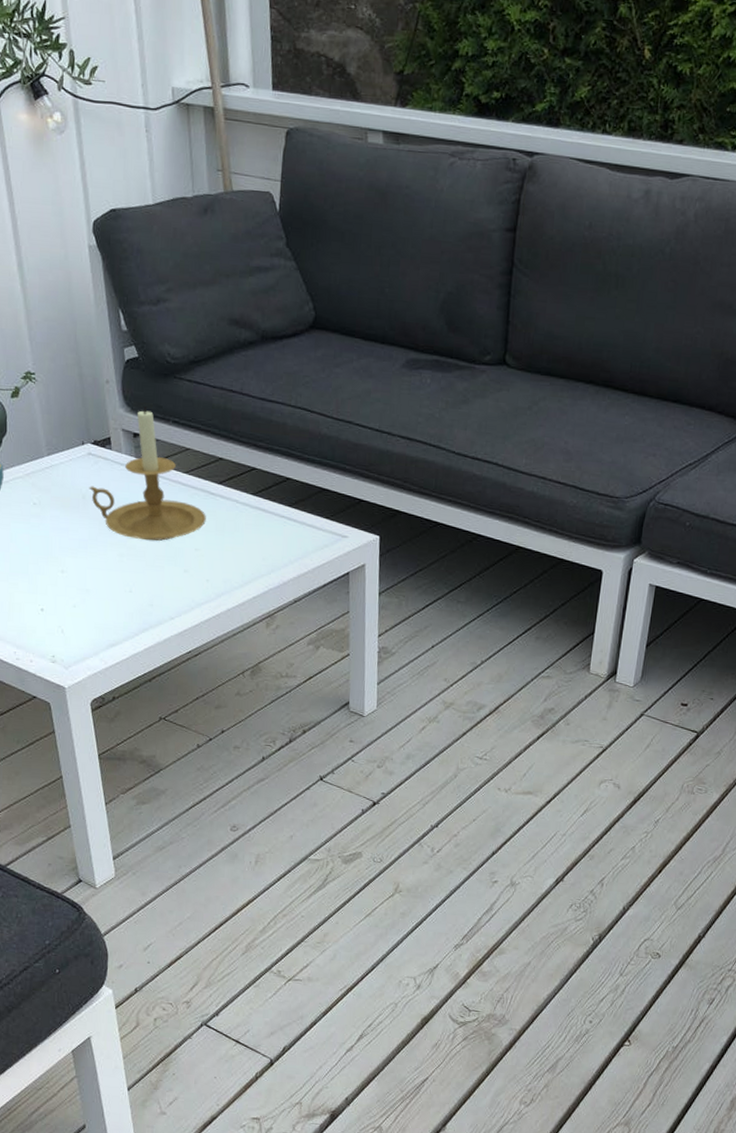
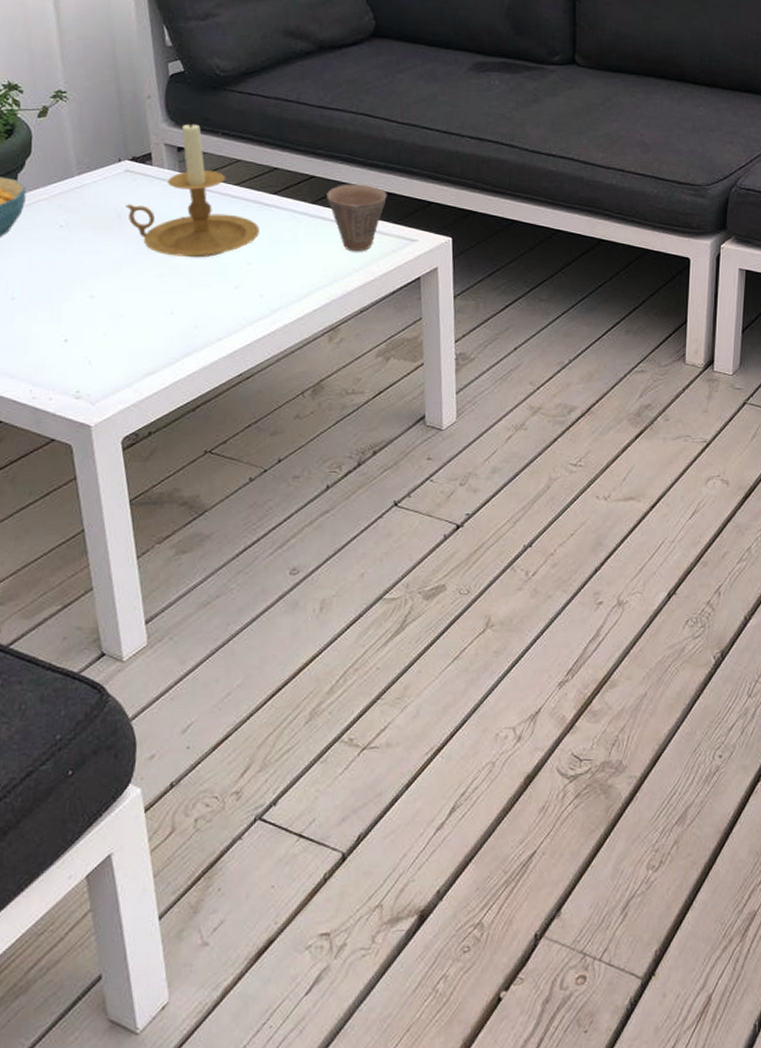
cup: none [266,477,321,545] -> present [326,184,387,252]

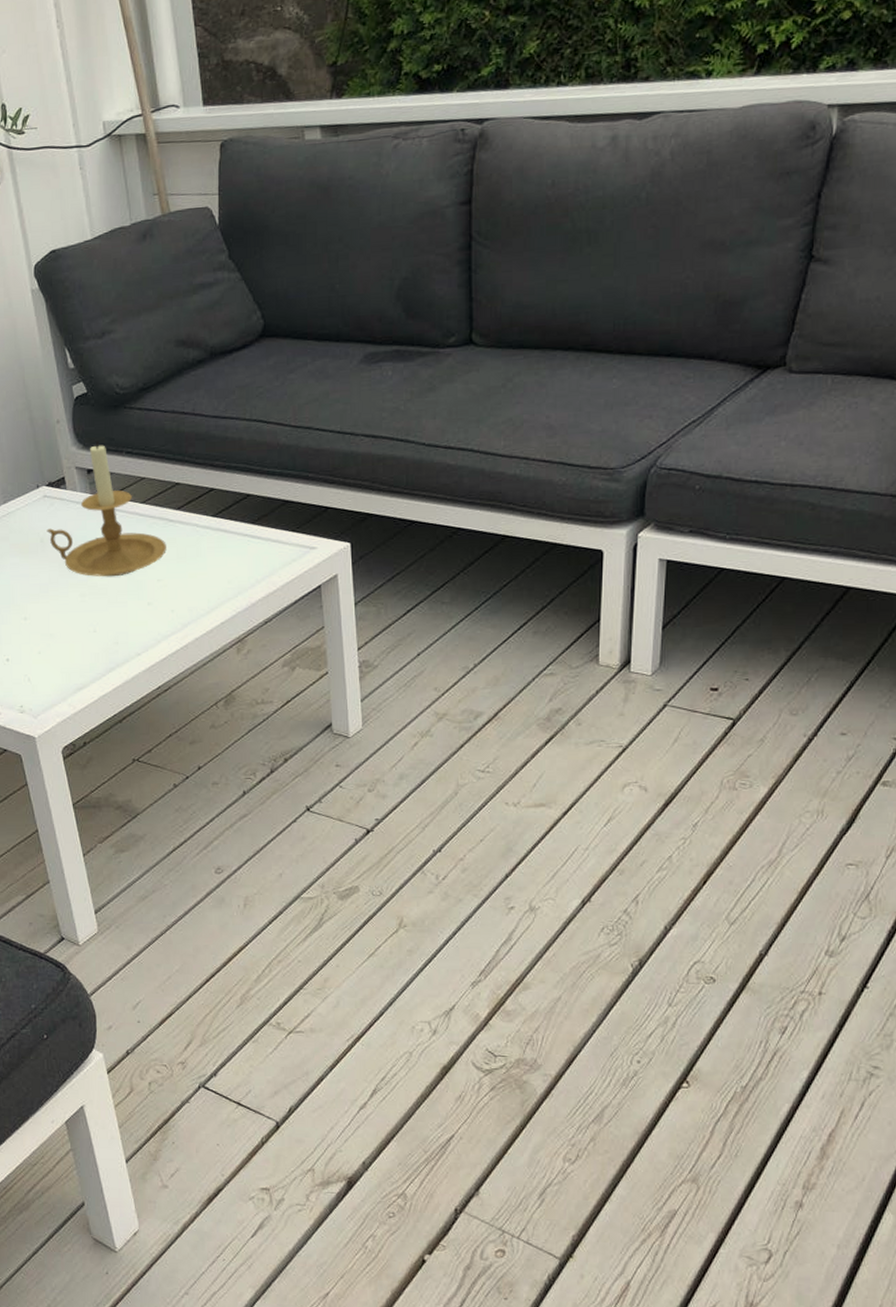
cup: present [326,184,387,252] -> none [227,493,284,563]

